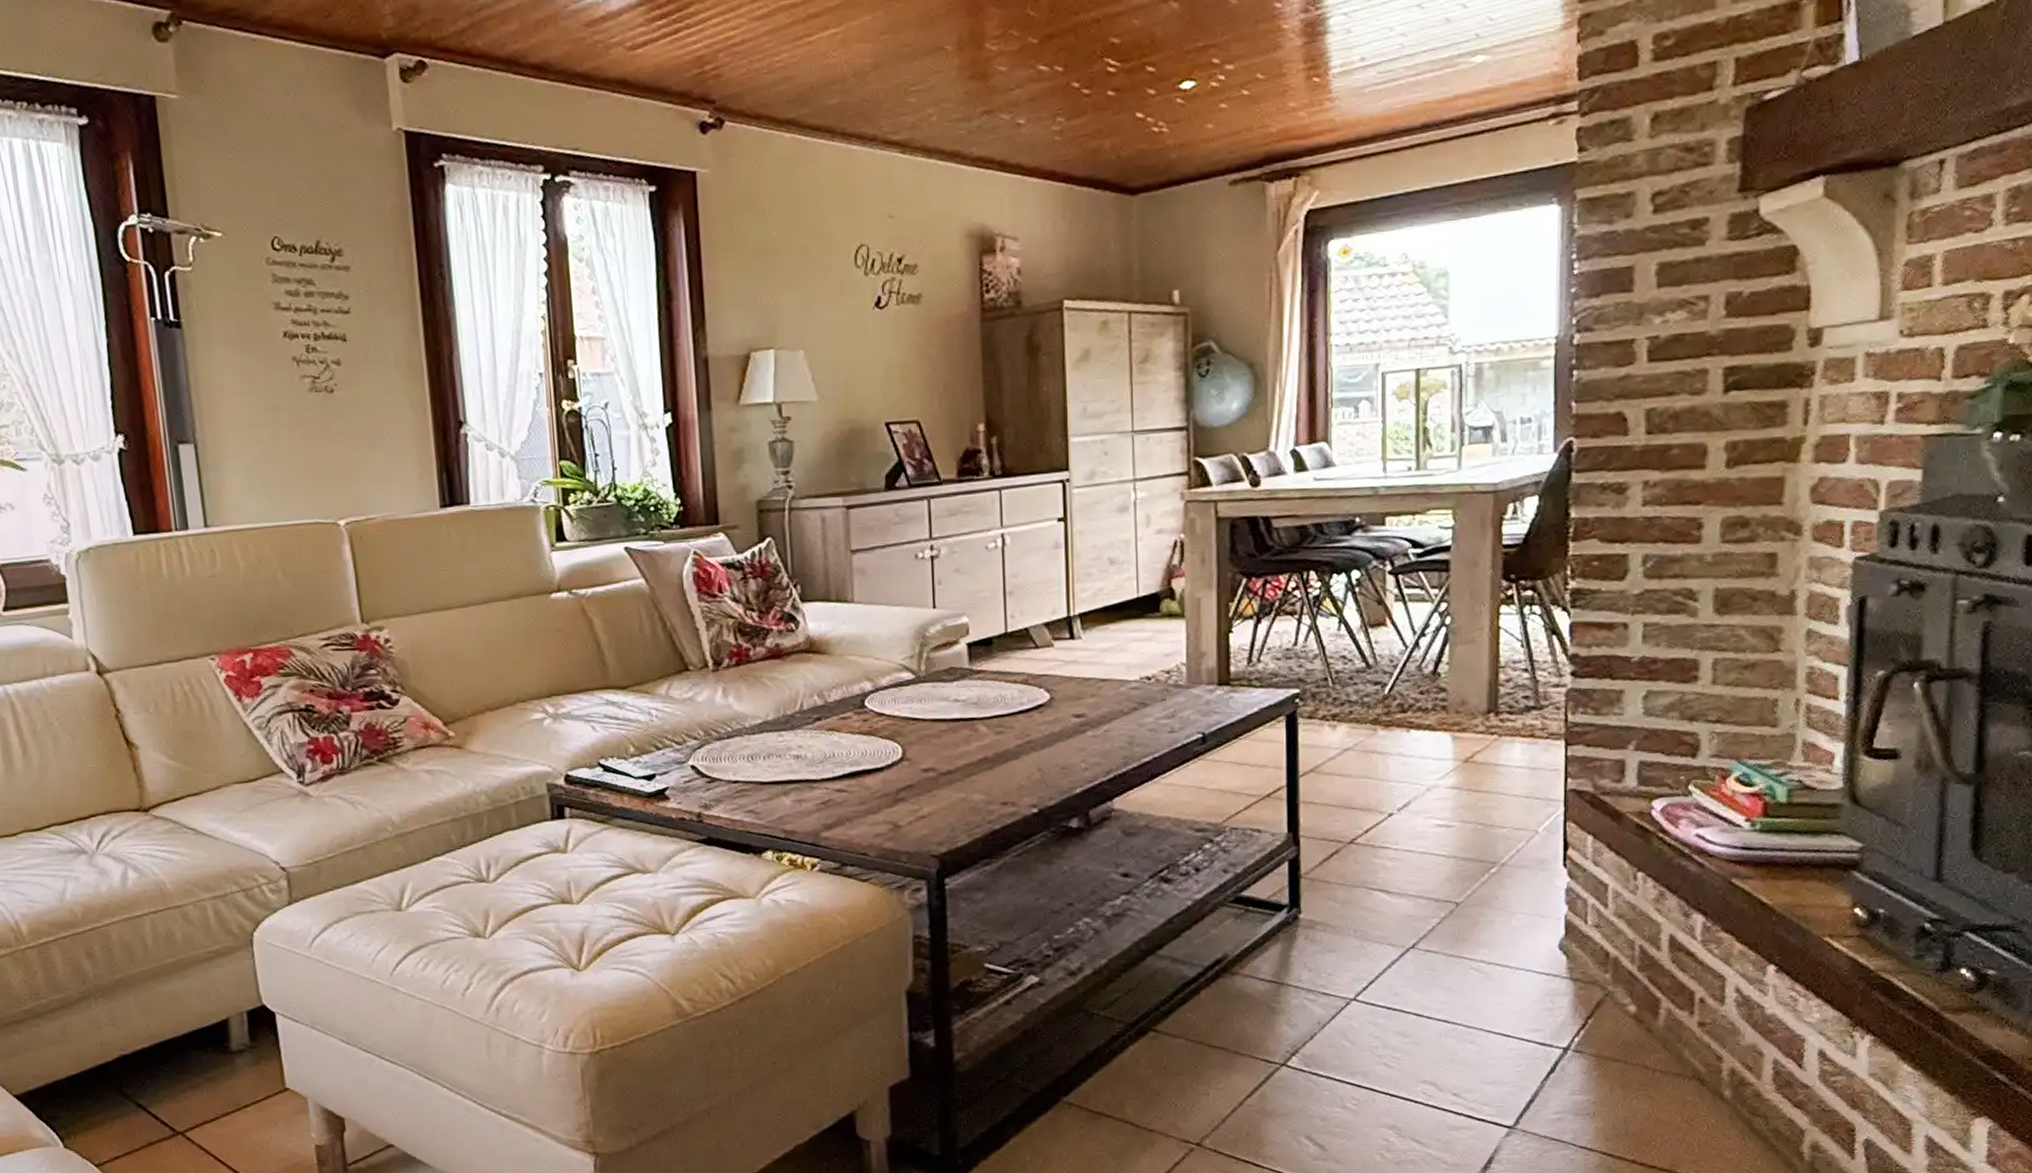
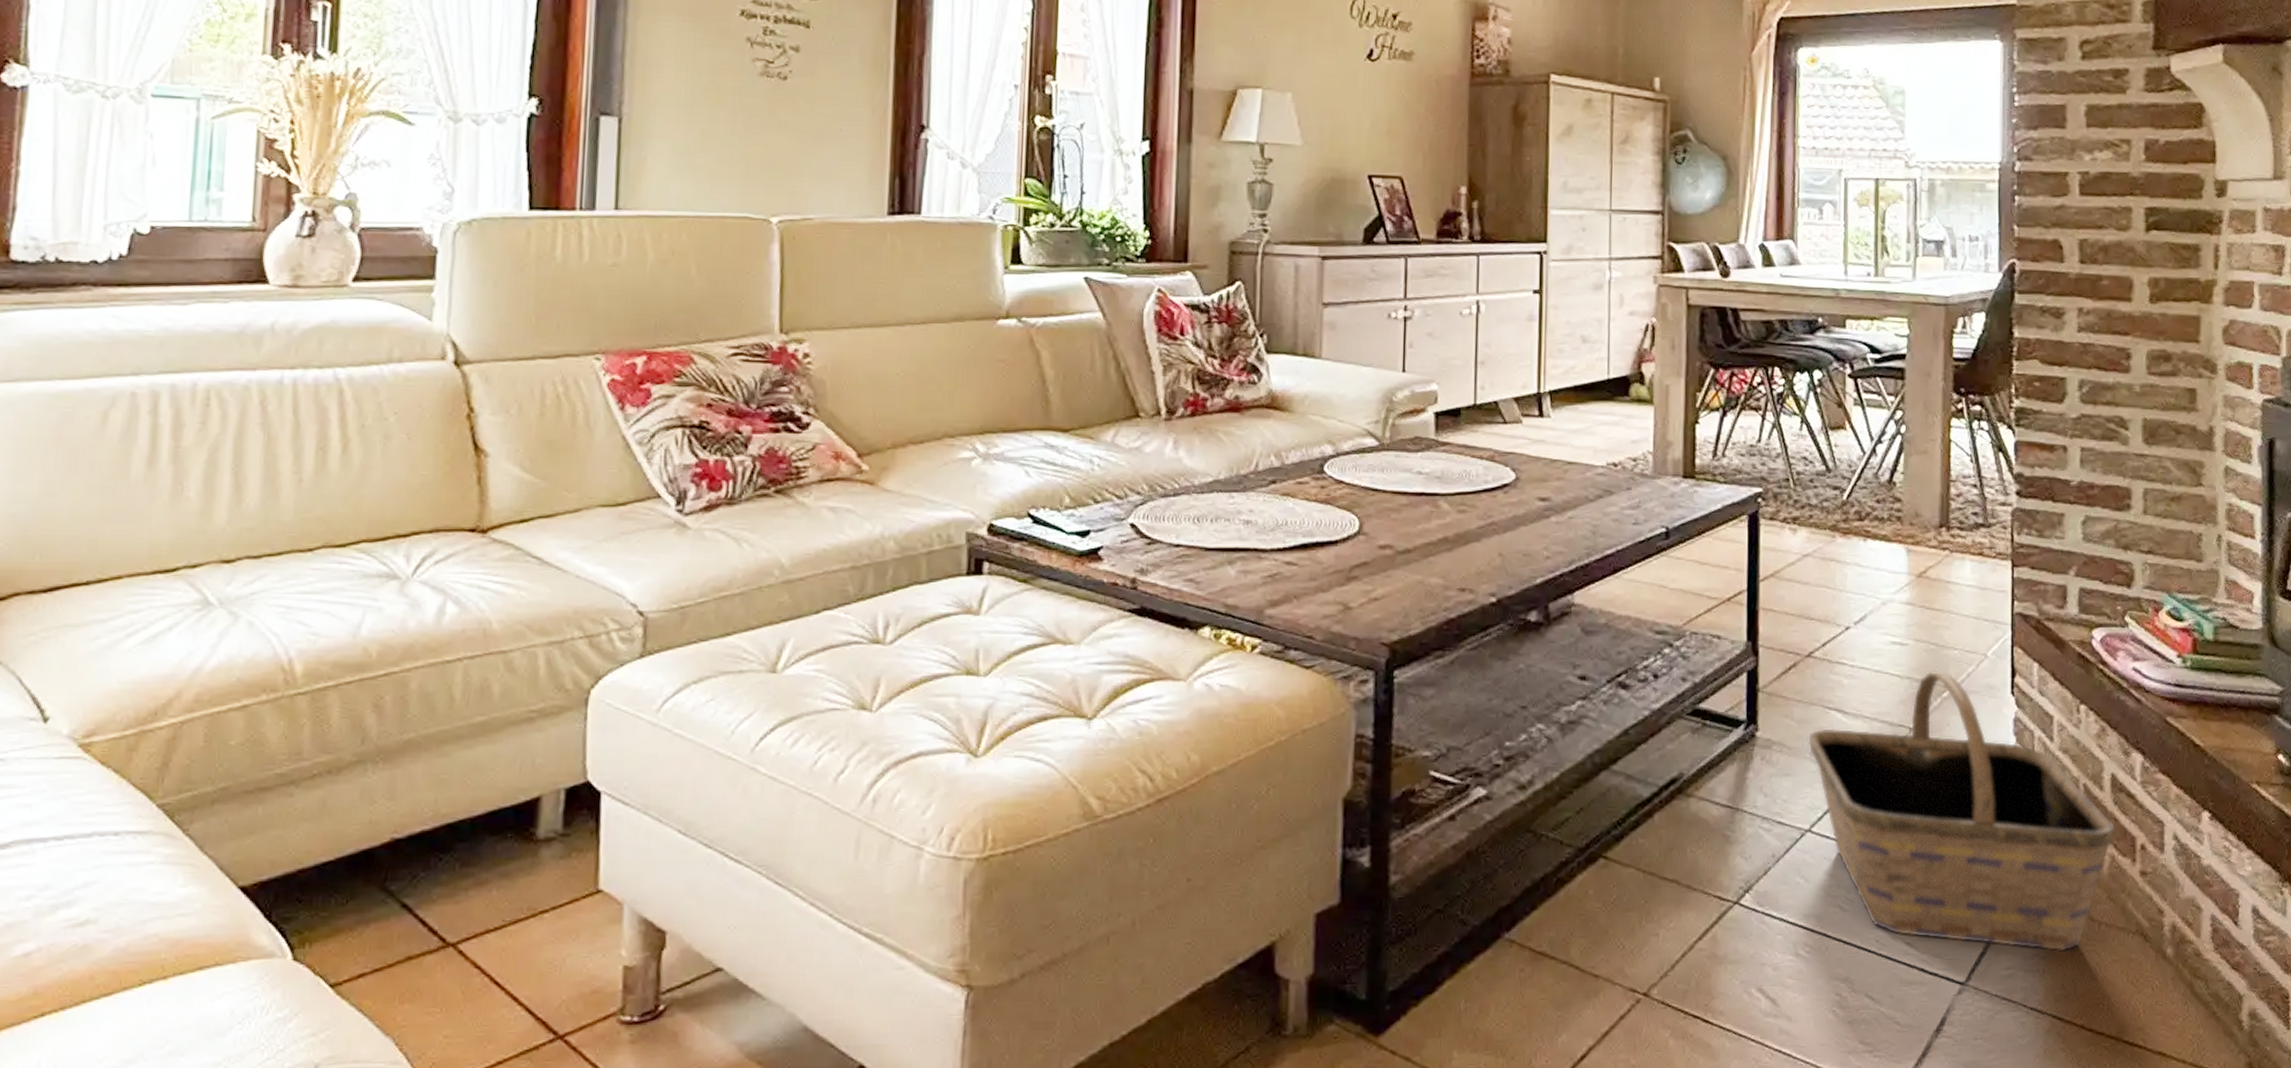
basket: none [1352,850,1673,1097] -> present [1808,672,2116,952]

